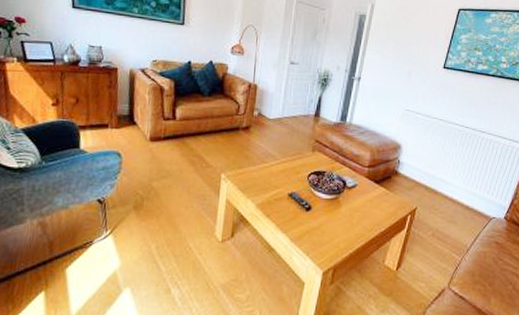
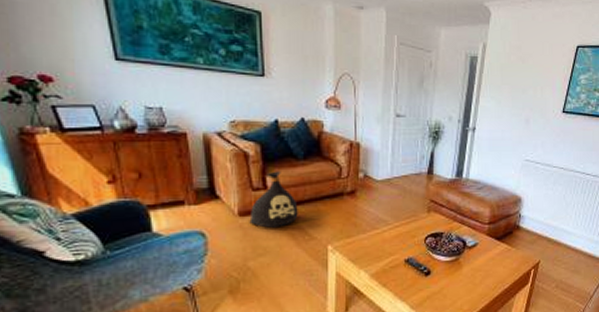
bag: none [158,104,200,154] -> present [249,171,298,228]

